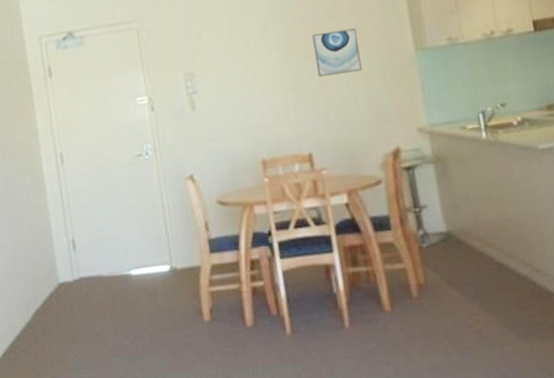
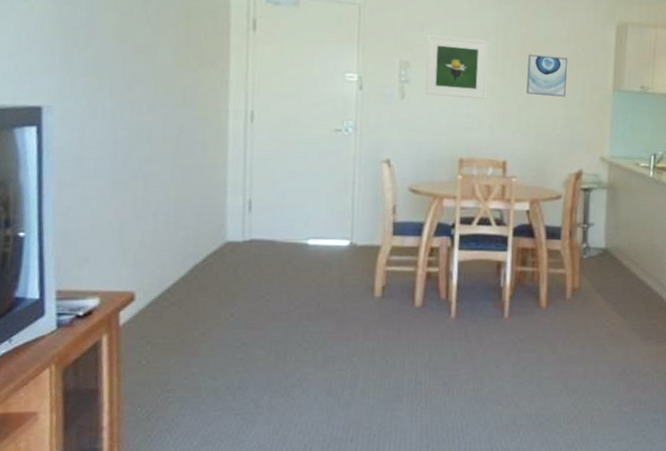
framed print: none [205,32,277,102] -> present [425,35,489,99]

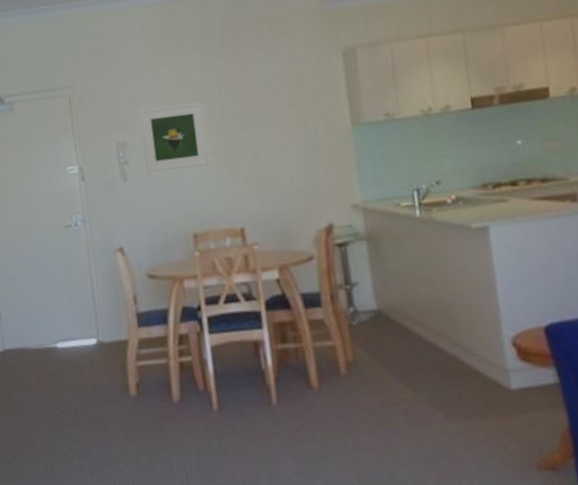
wall art: present [526,54,567,97] -> none [248,100,297,150]

